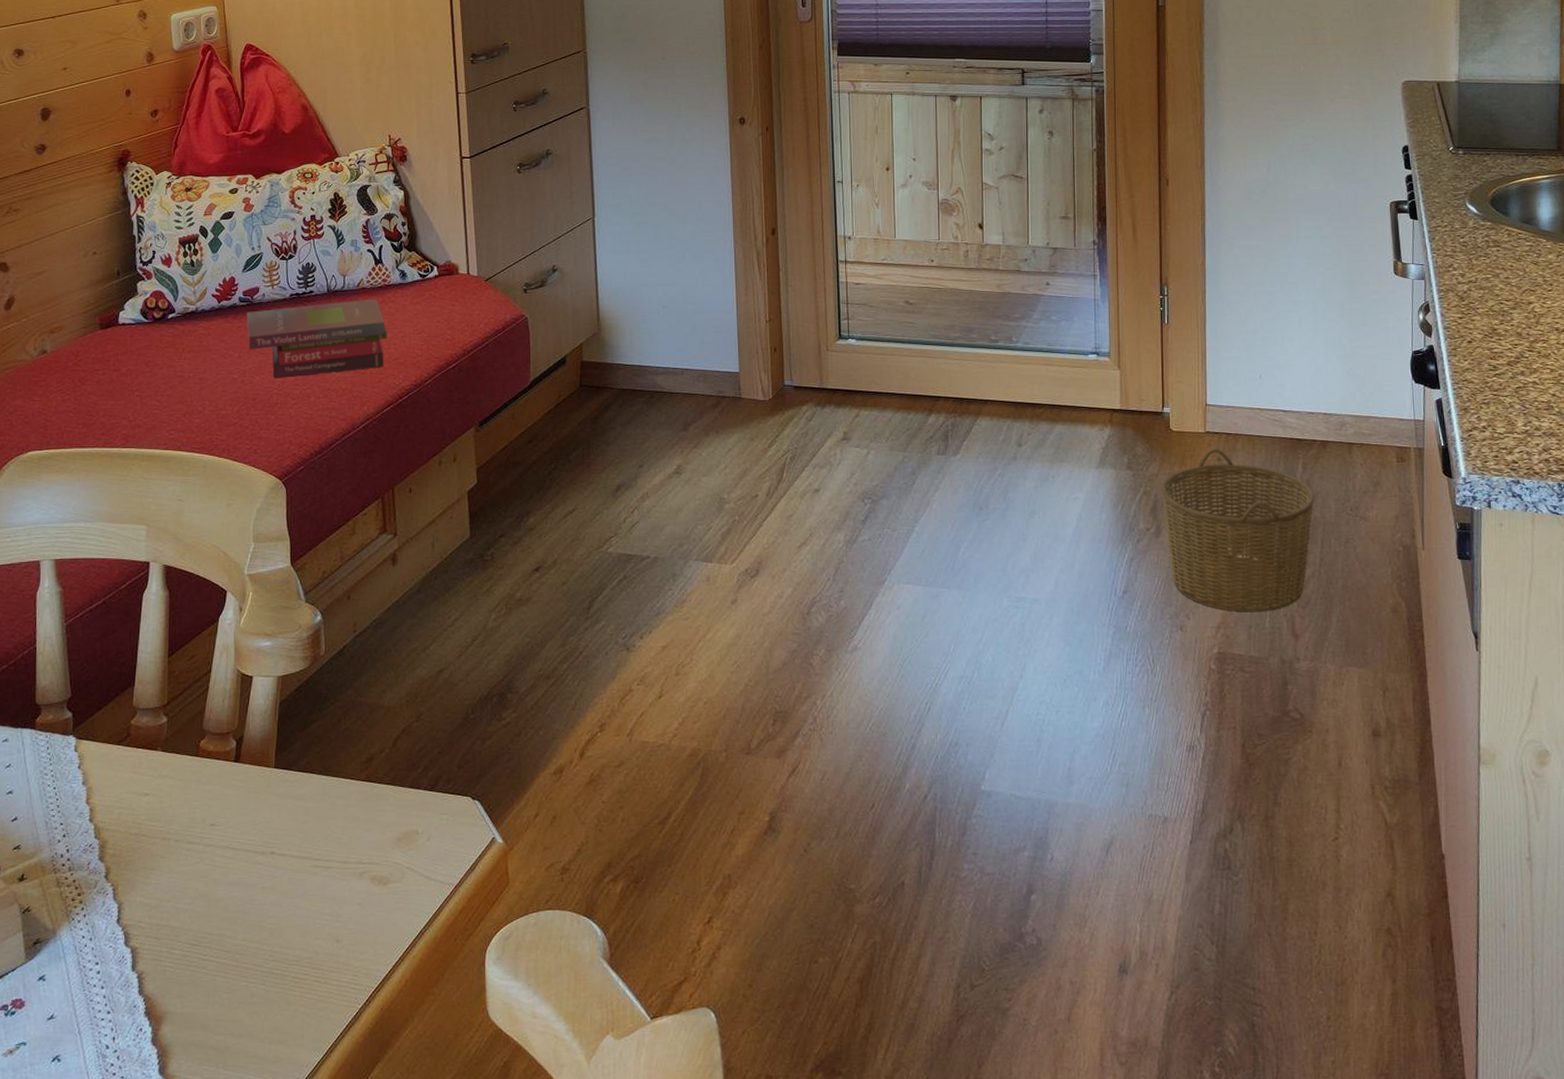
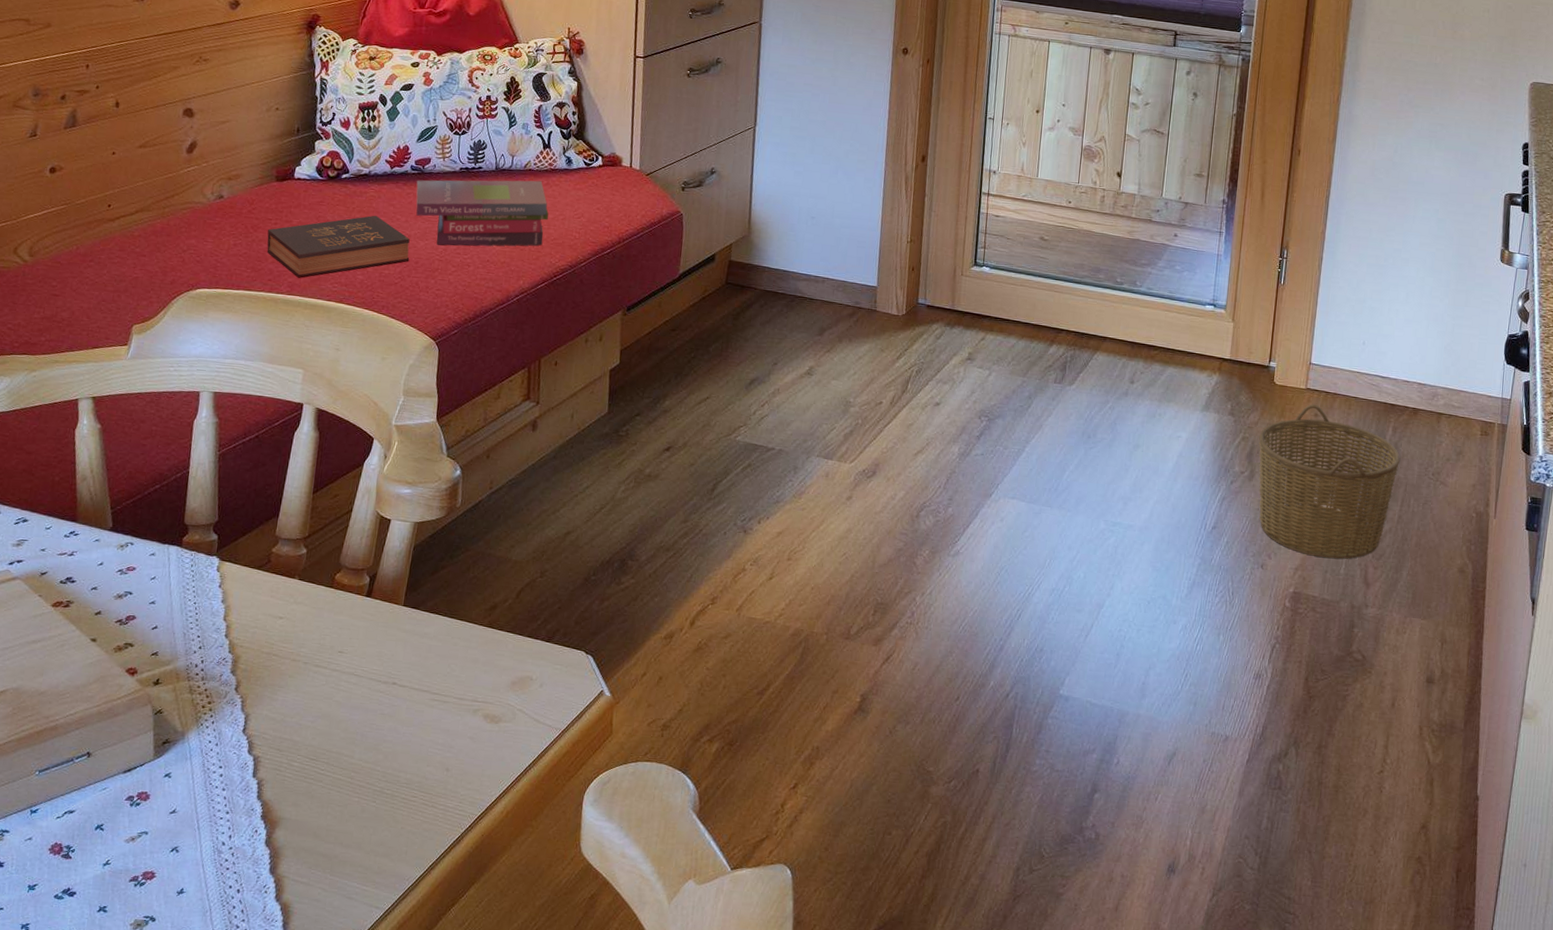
hardback book: none [96,354,247,430] -> present [267,215,410,279]

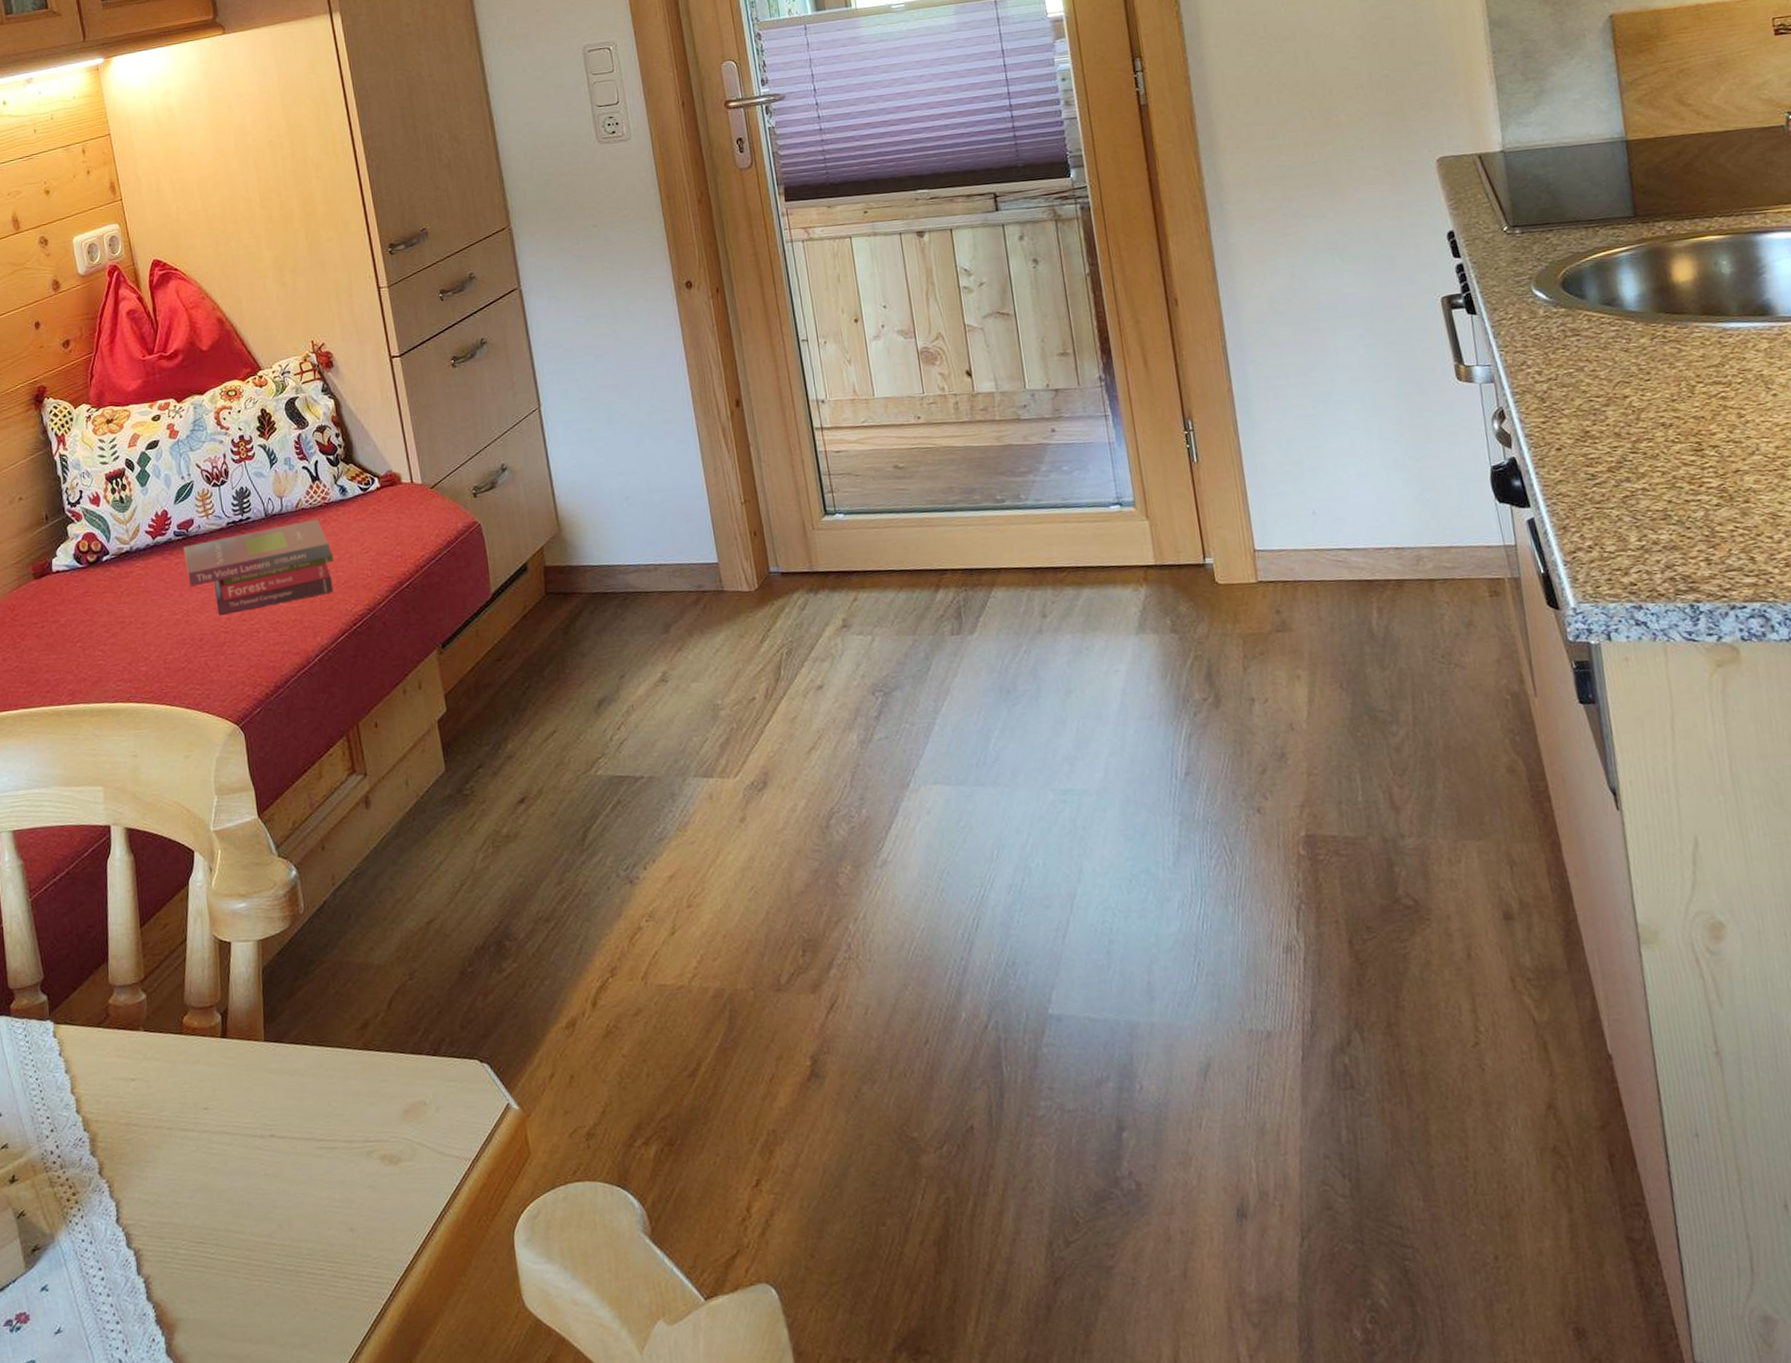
hardback book: present [267,215,410,279] -> none [36,595,193,685]
basket: present [1259,404,1401,559] -> none [1214,599,1400,787]

